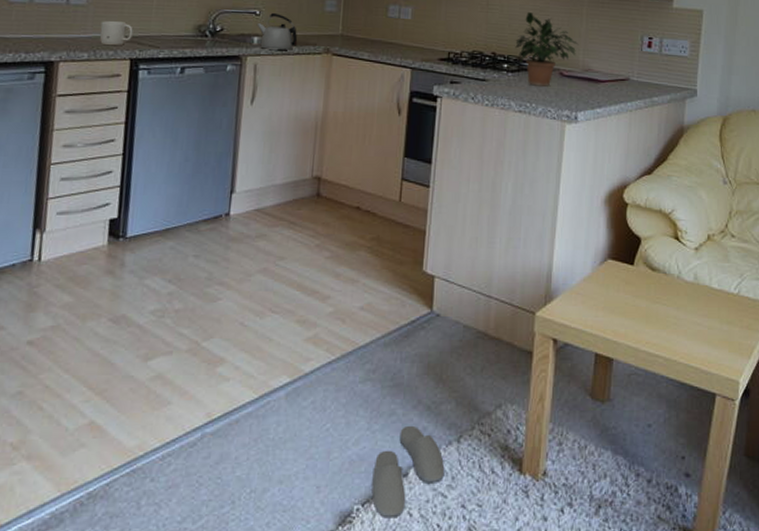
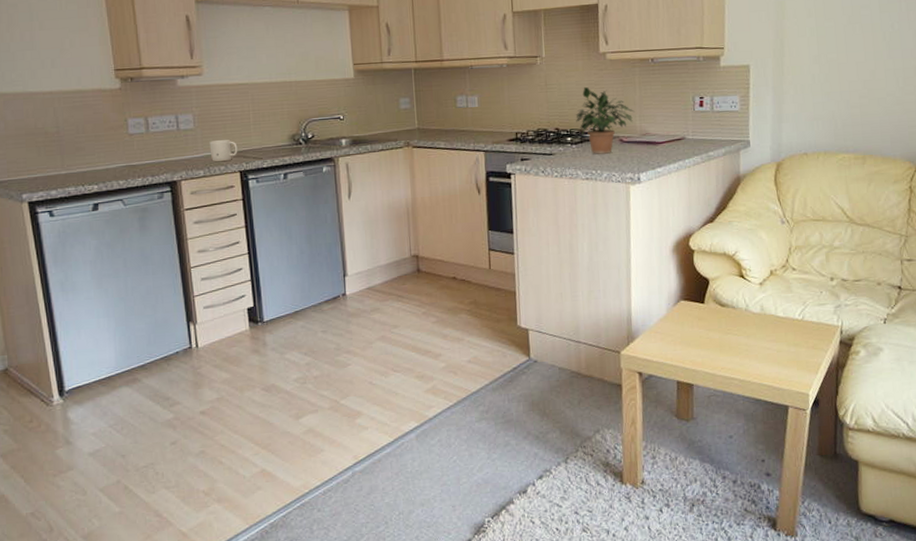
kettle: present [256,12,298,51] -> none [342,115,381,150]
slippers: present [371,425,445,519] -> none [497,452,558,527]

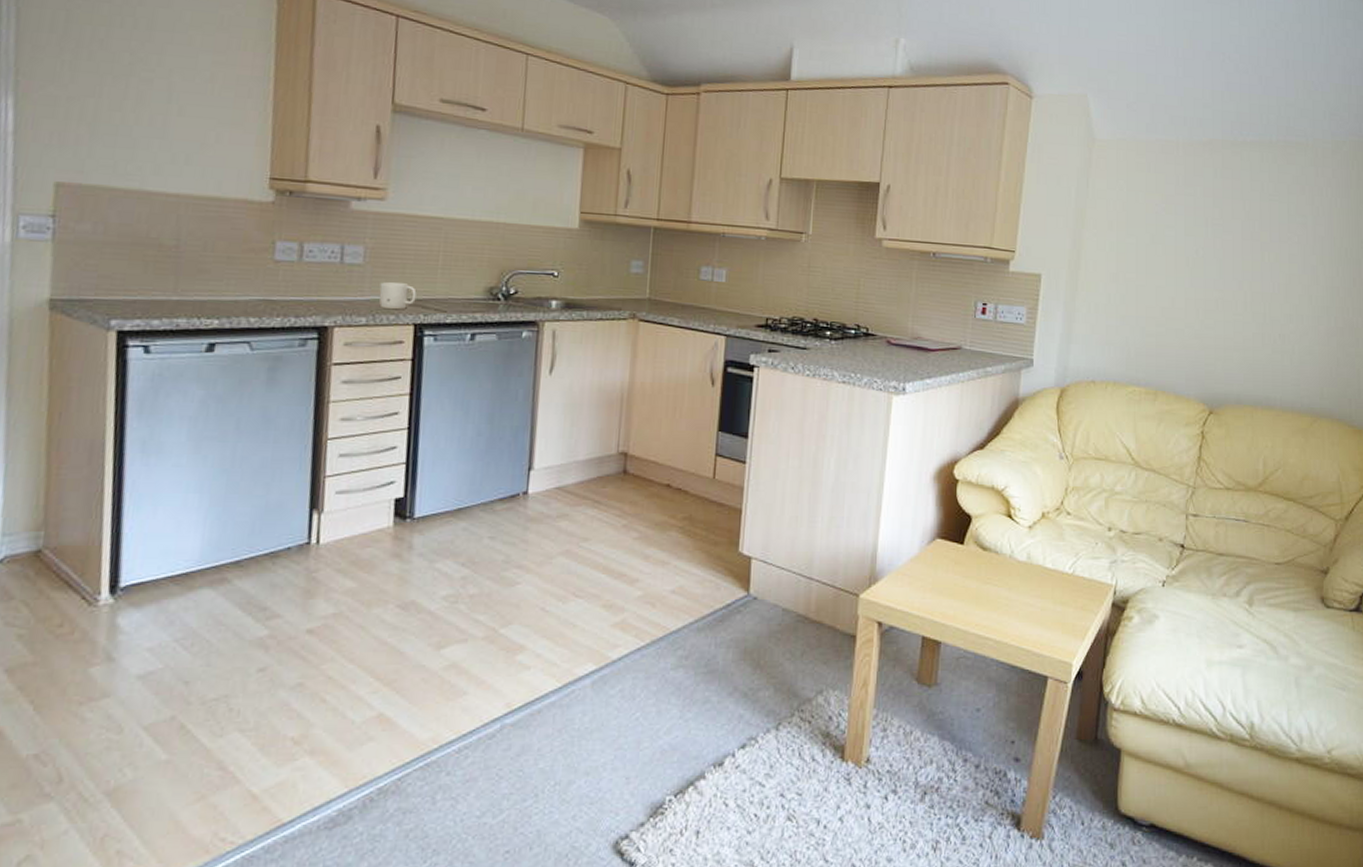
potted plant: present [575,87,635,155] -> none [839,275,908,356]

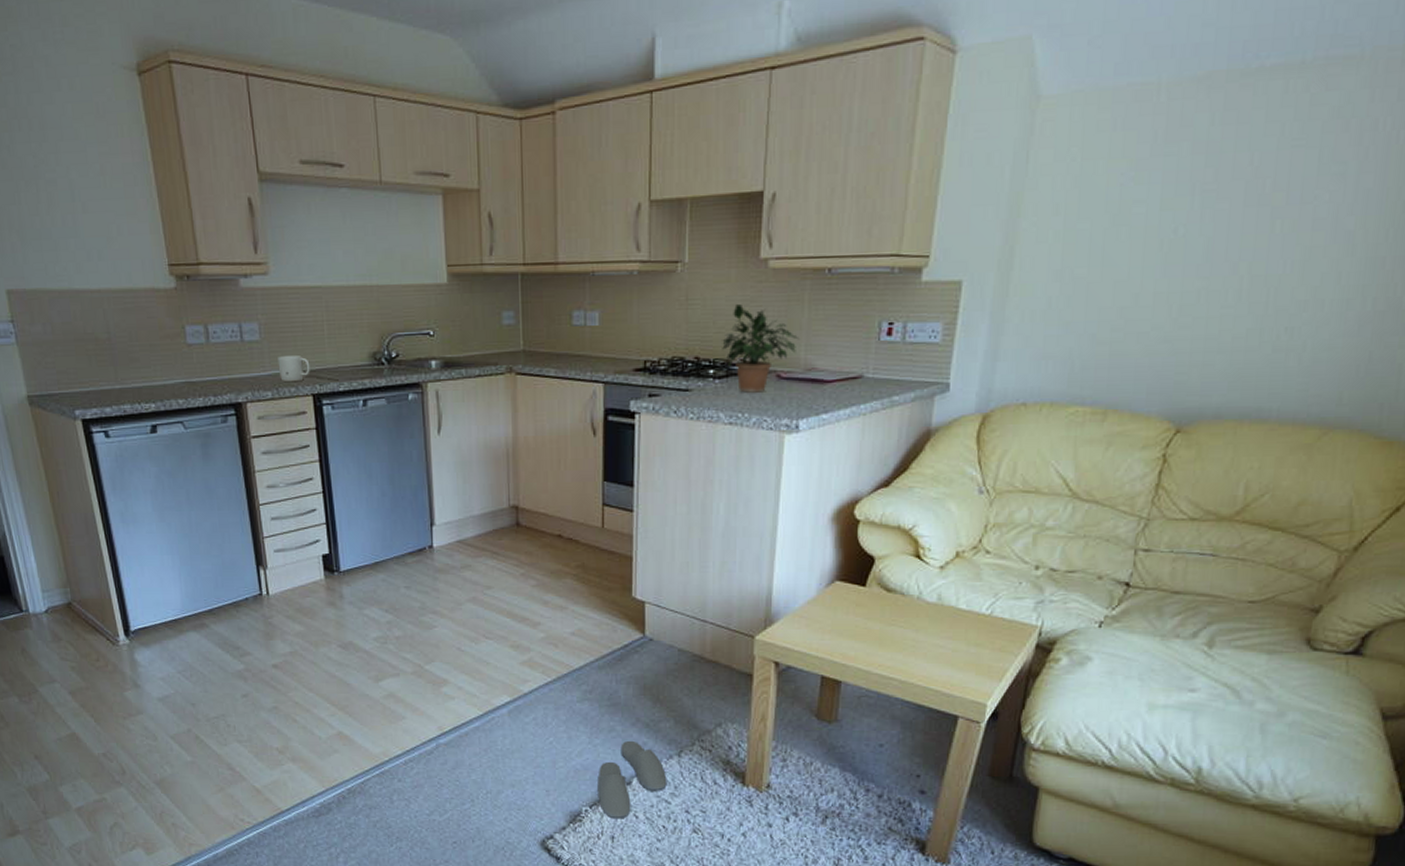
slippers: none [685,713,763,809] -> present [597,740,667,819]
potted plant: none [839,275,908,356] -> present [722,304,799,393]

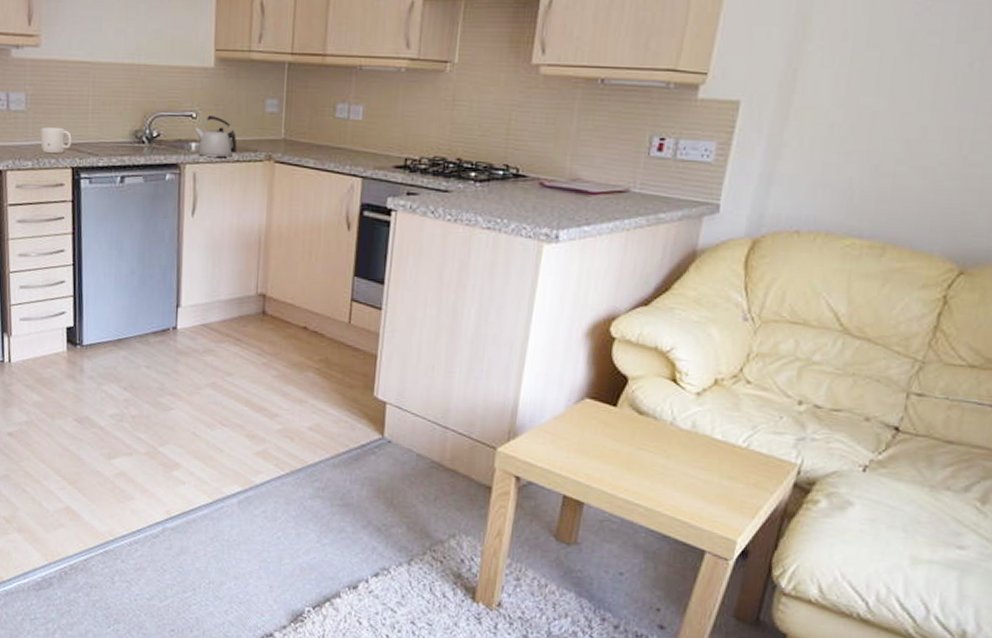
kettle: none [432,331,478,375] -> present [194,114,238,158]
slippers: present [597,740,667,819] -> none [322,543,395,624]
potted plant: present [722,304,799,393] -> none [485,109,566,199]

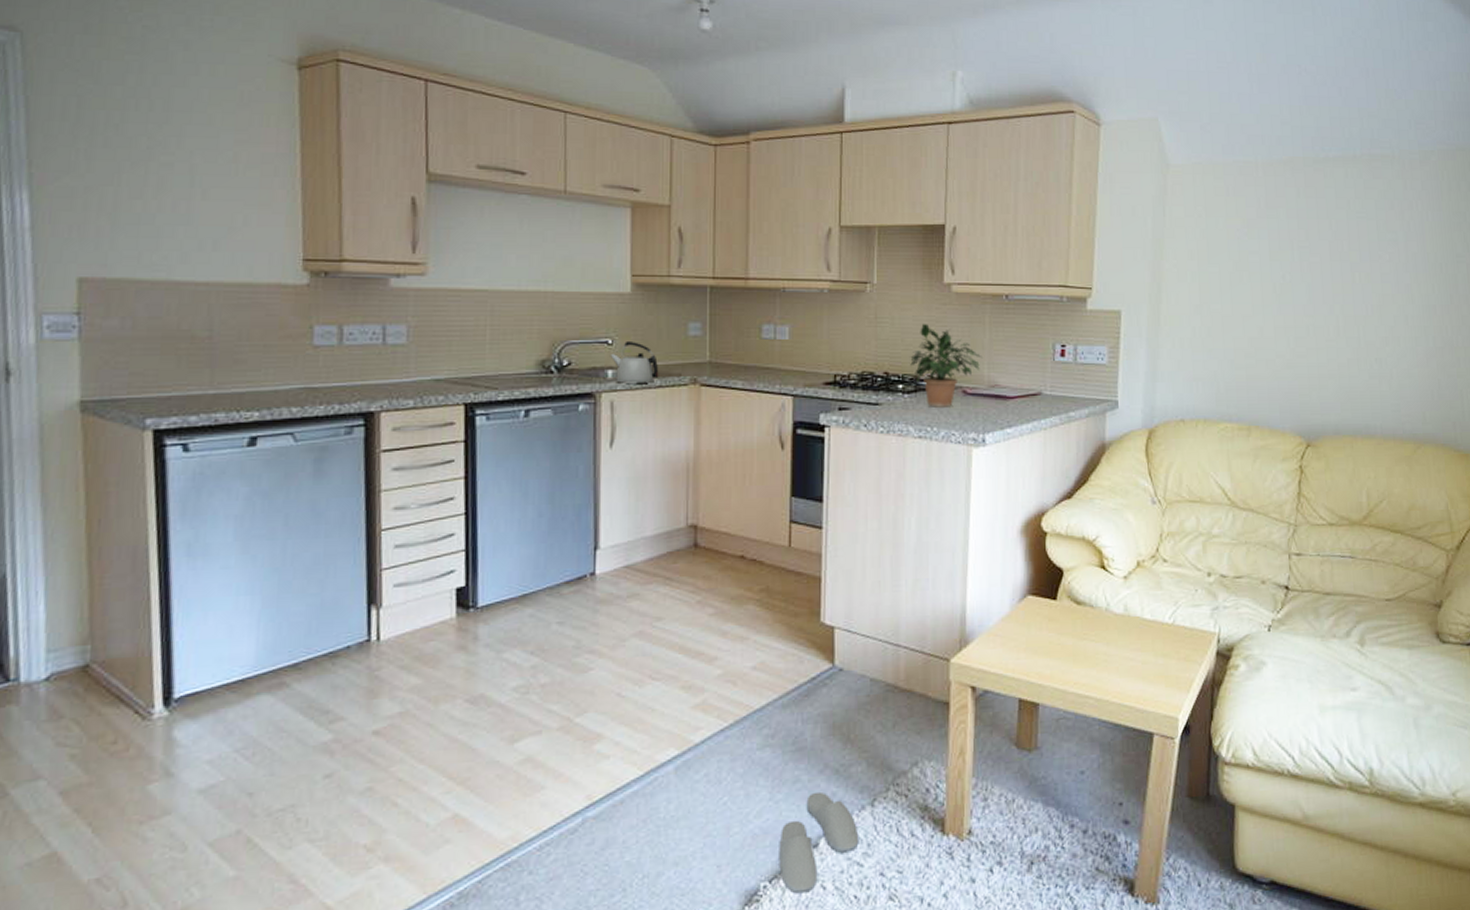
mug: present [40,126,72,154] -> none [425,360,465,390]
slippers: none [322,543,395,624] -> present [779,791,859,894]
potted plant: none [485,109,566,199] -> present [910,324,982,407]

